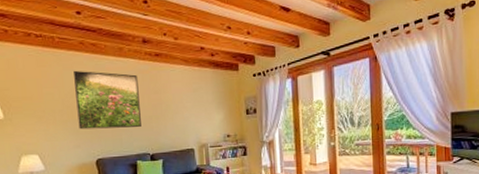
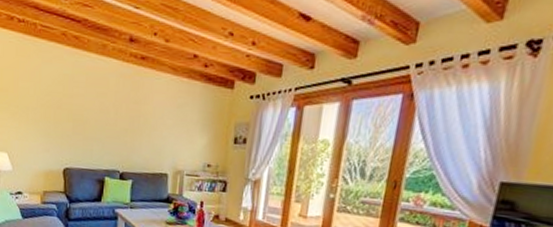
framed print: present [74,70,141,130] -> none [50,64,118,141]

